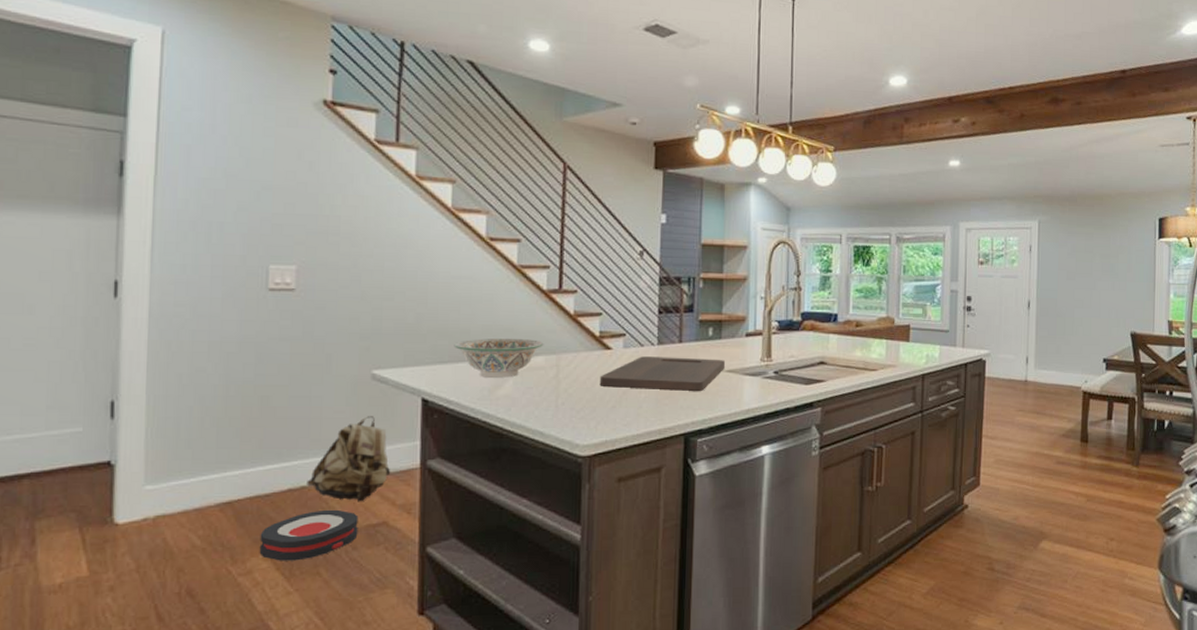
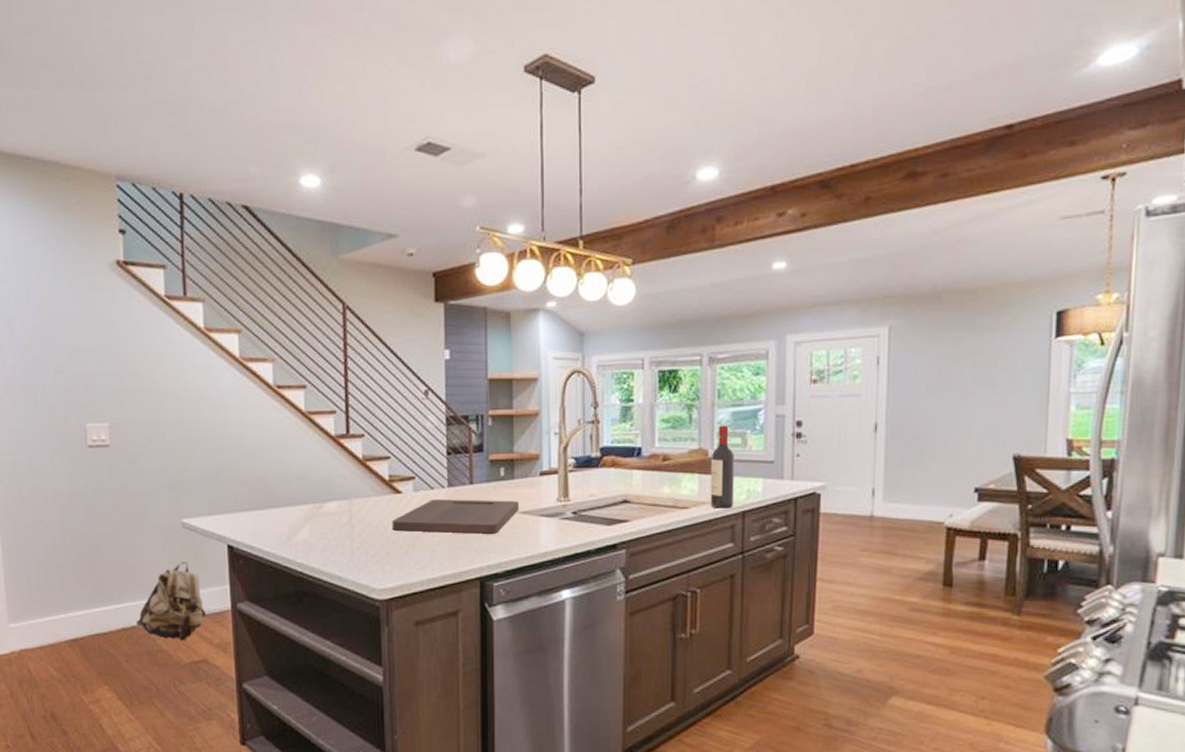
robot vacuum: present [259,509,359,561] -> none [103,647,183,692]
decorative bowl: present [454,338,544,378] -> none [252,484,336,524]
wine bottle: none [895,297,916,372] -> present [710,425,734,510]

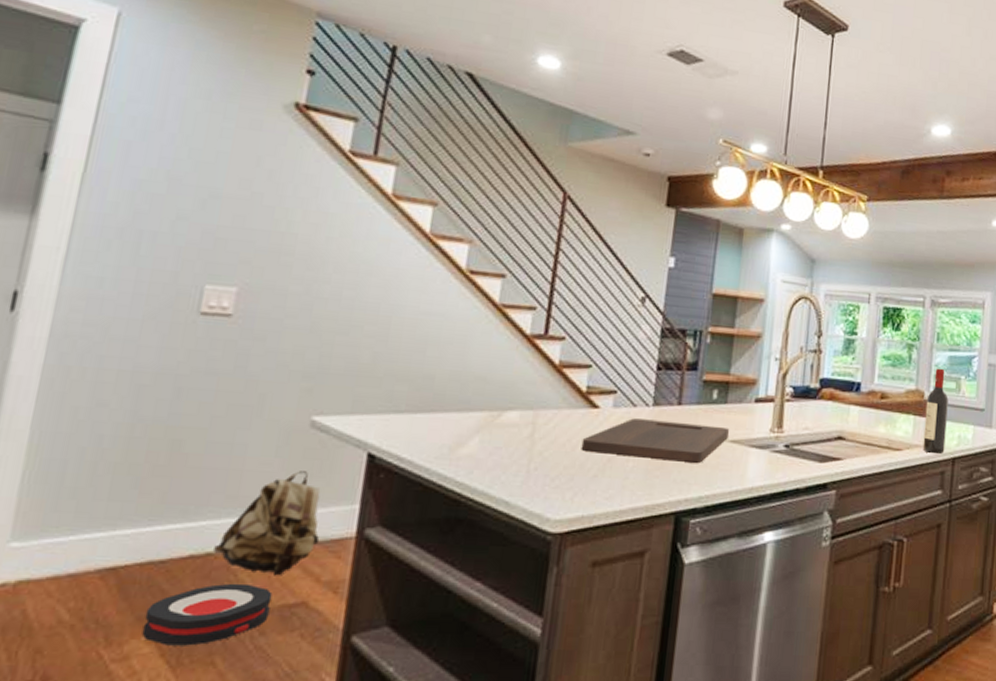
robot vacuum: none [103,647,183,692] -> present [142,583,273,646]

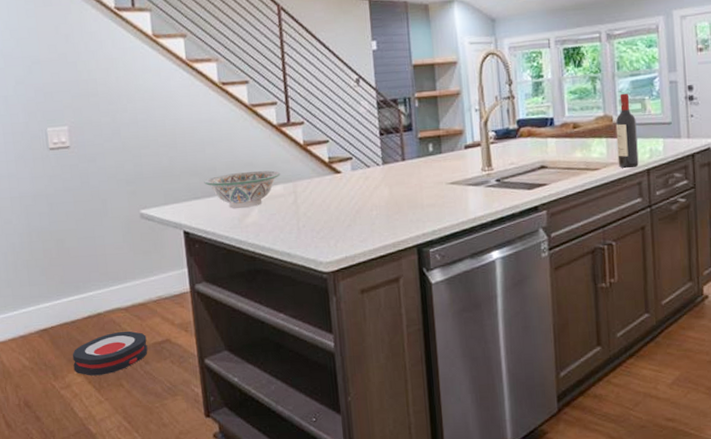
backpack: present [213,471,321,576] -> none [102,250,167,324]
decorative bowl: none [413,386,521,434] -> present [204,170,281,208]
cutting board: present [581,418,730,463] -> none [333,173,449,208]

